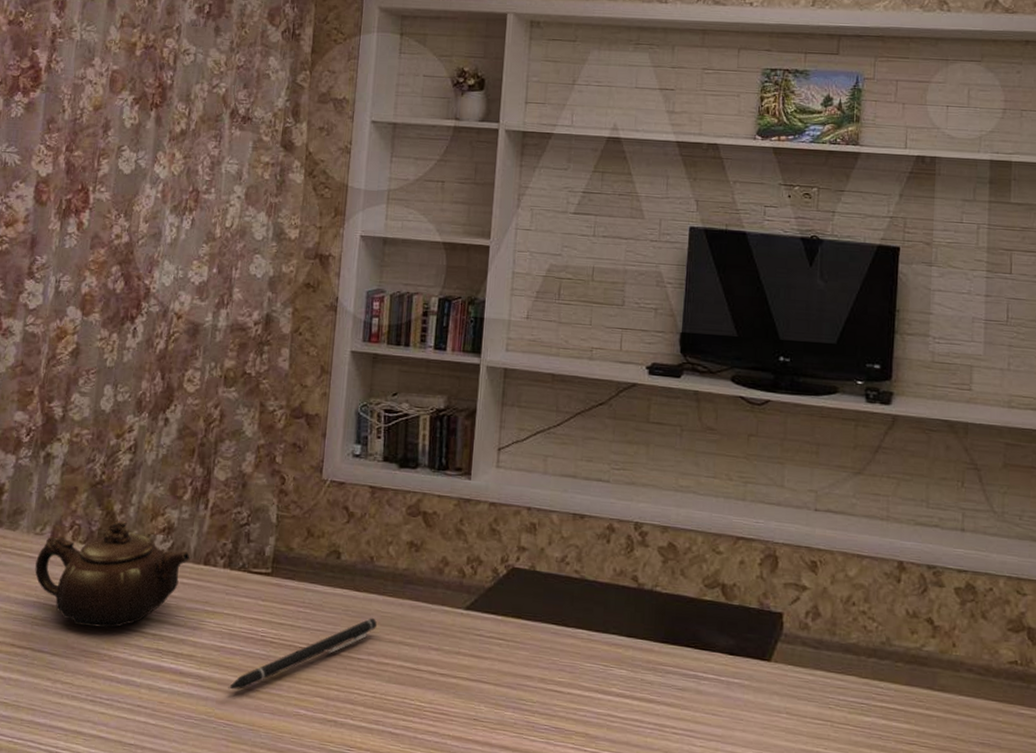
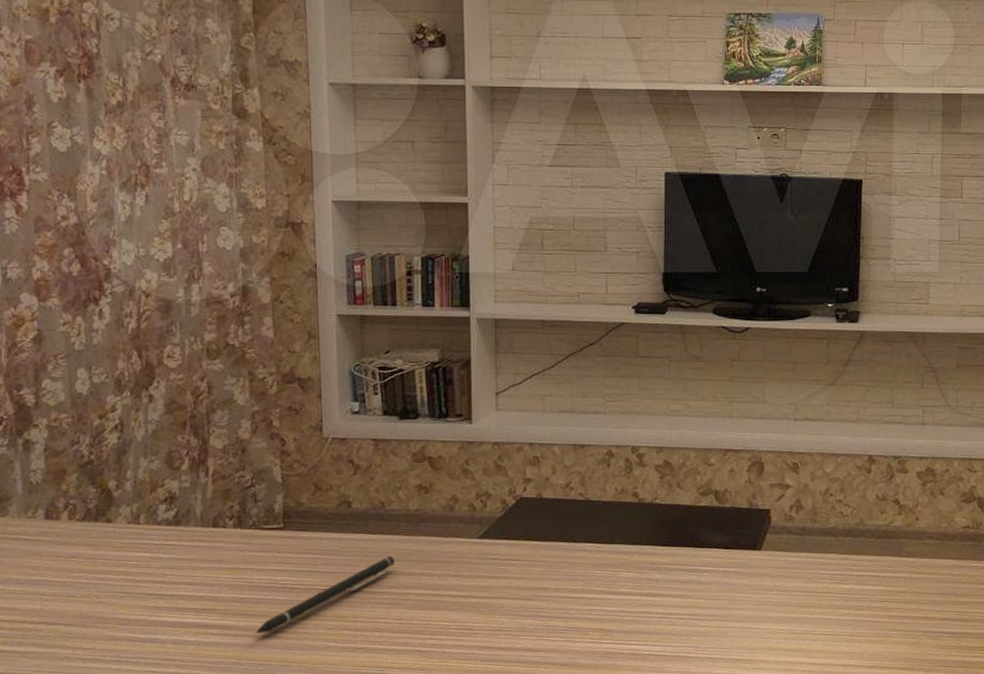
teapot: present [35,521,191,628] -> none [33,496,198,596]

